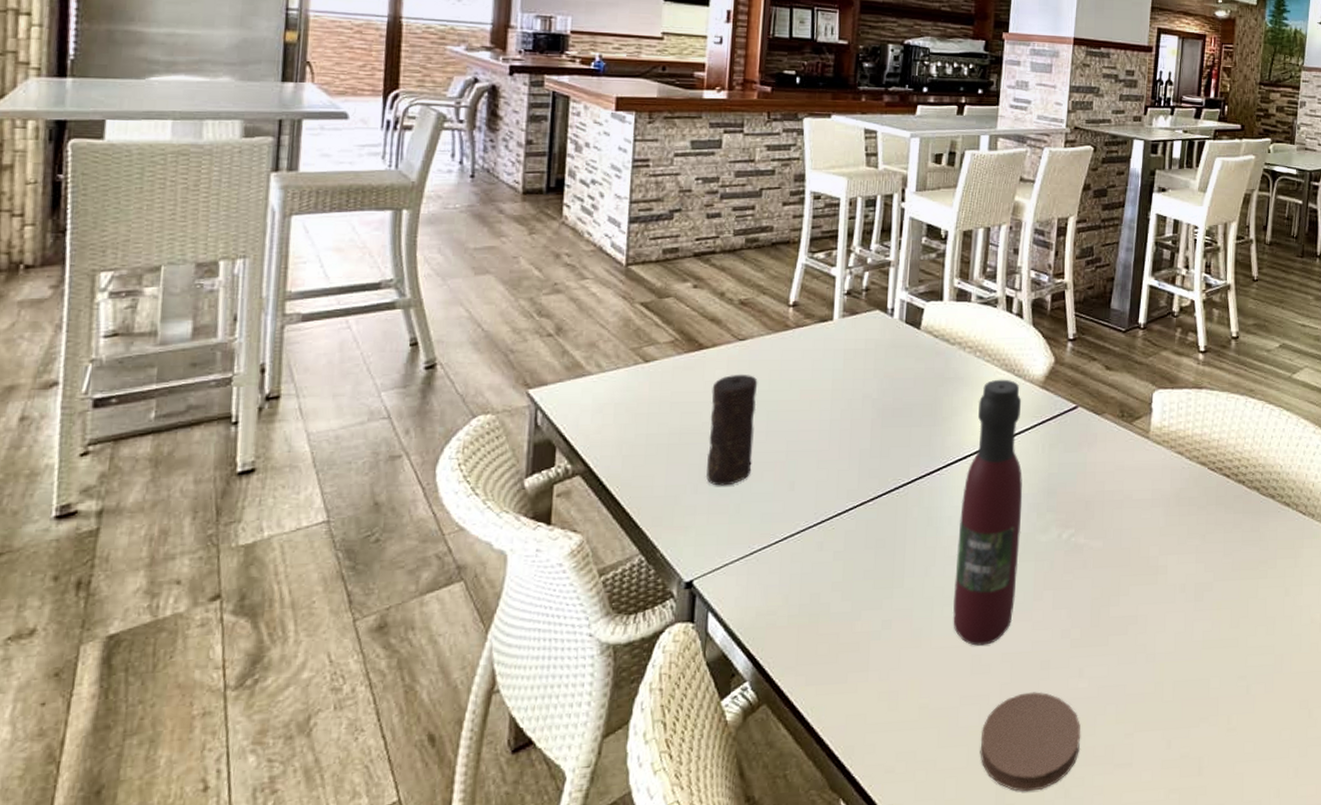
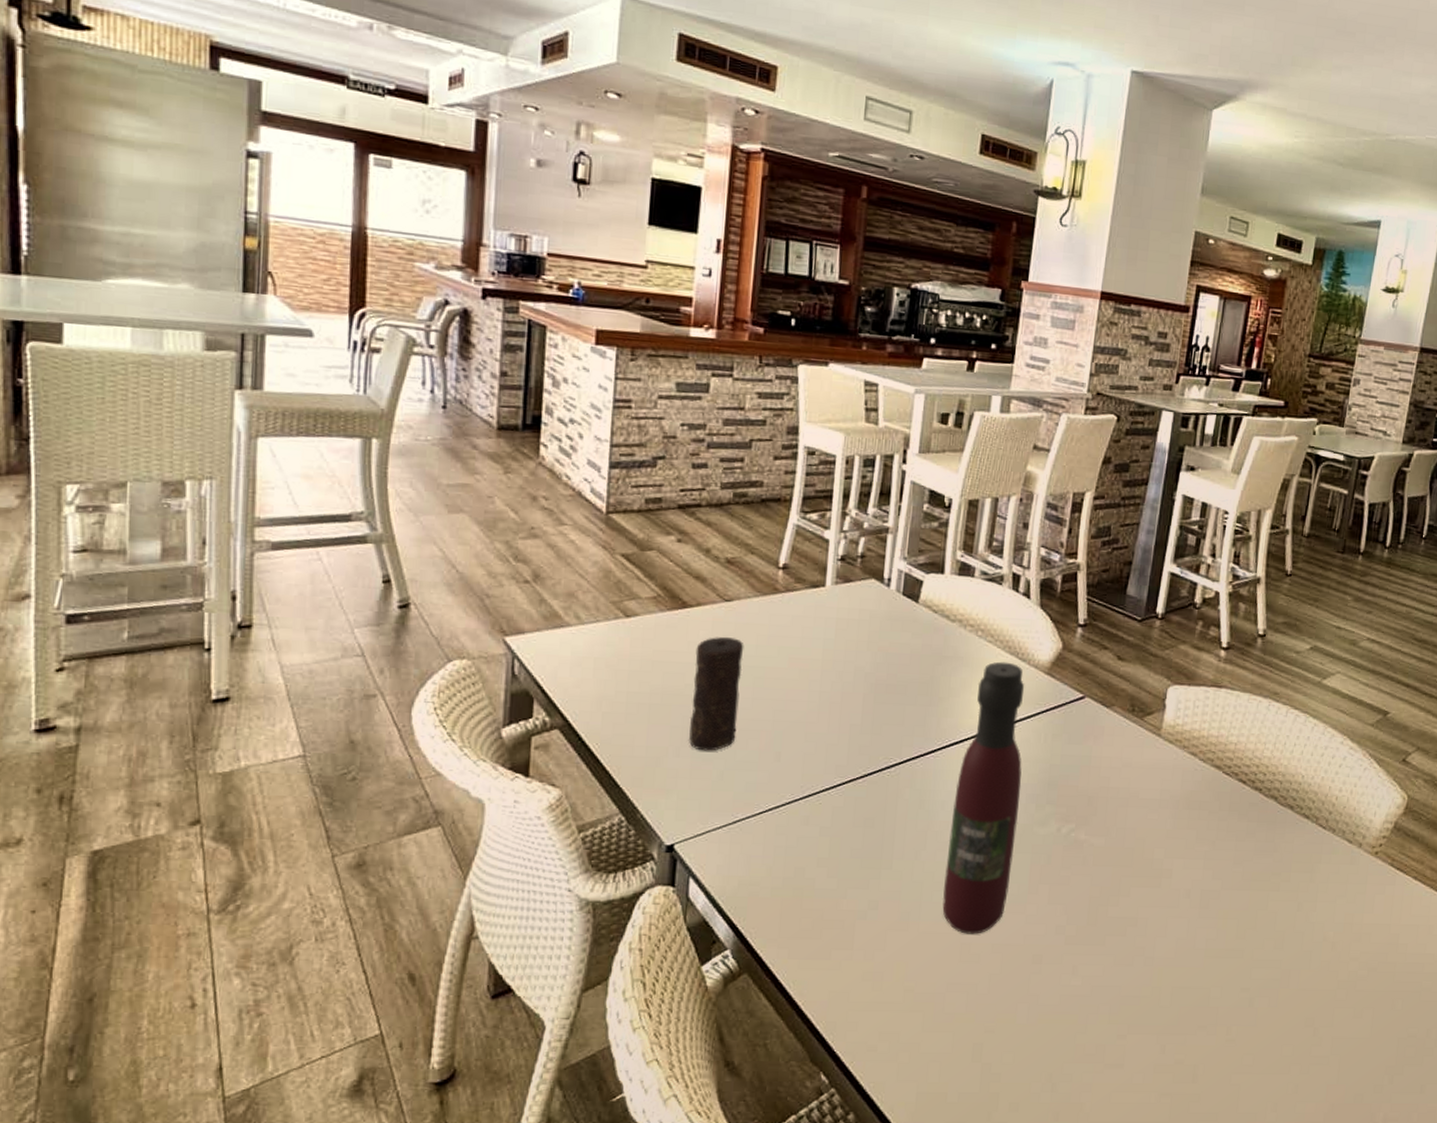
coaster: present [980,692,1081,792] -> none [965,985,1072,1083]

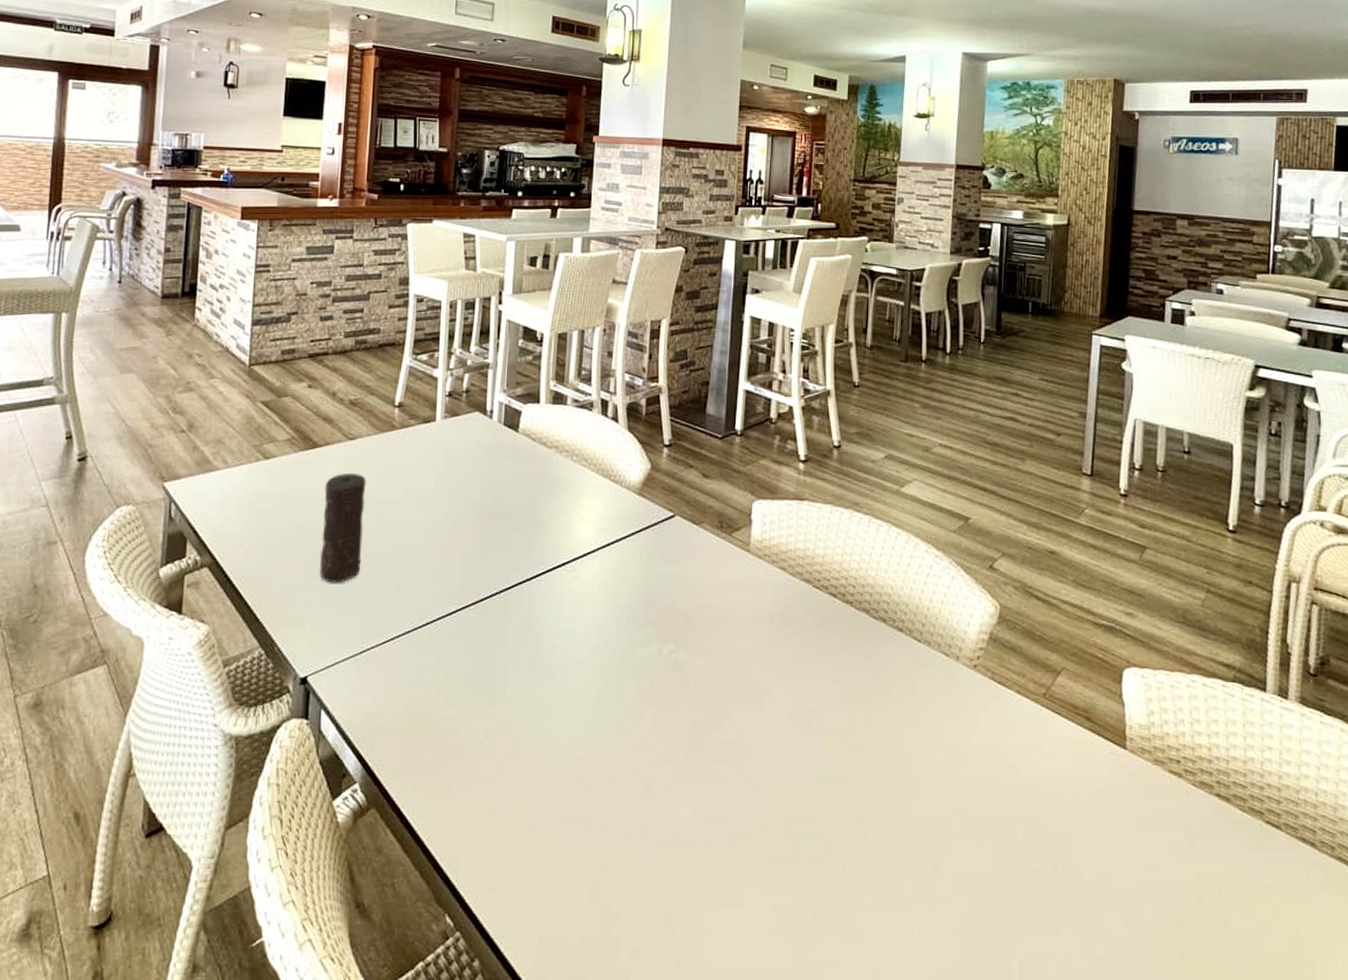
wine bottle: present [942,661,1025,934] -> none [554,484,622,763]

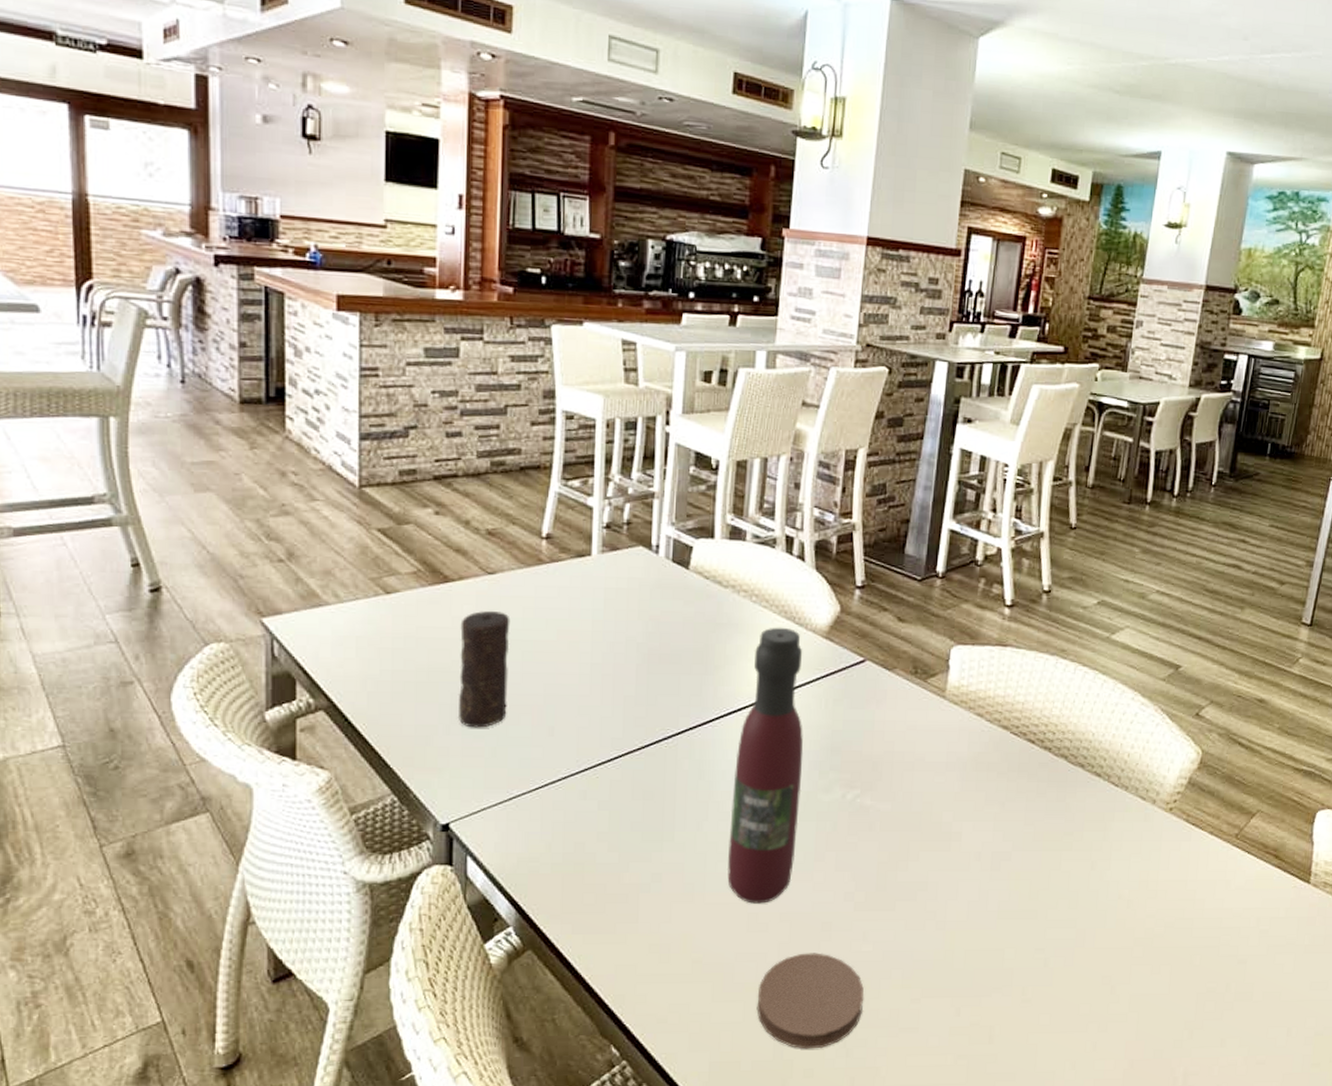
wine bottle: none [554,484,622,763] -> present [727,627,804,904]
coaster: none [583,817,687,925] -> present [756,953,864,1049]

